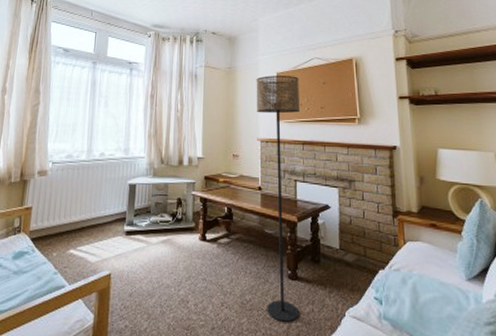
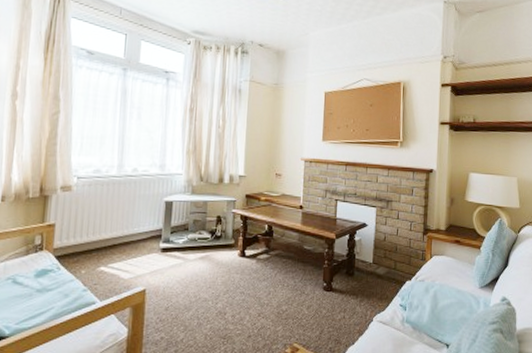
floor lamp: present [256,75,299,322] -> none [301,94,347,328]

